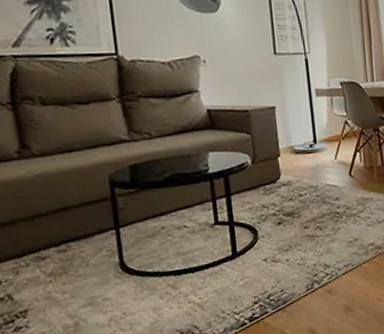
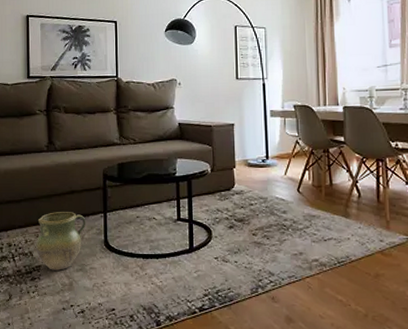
ceramic jug: none [15,234,91,313] -> present [36,212,86,271]

